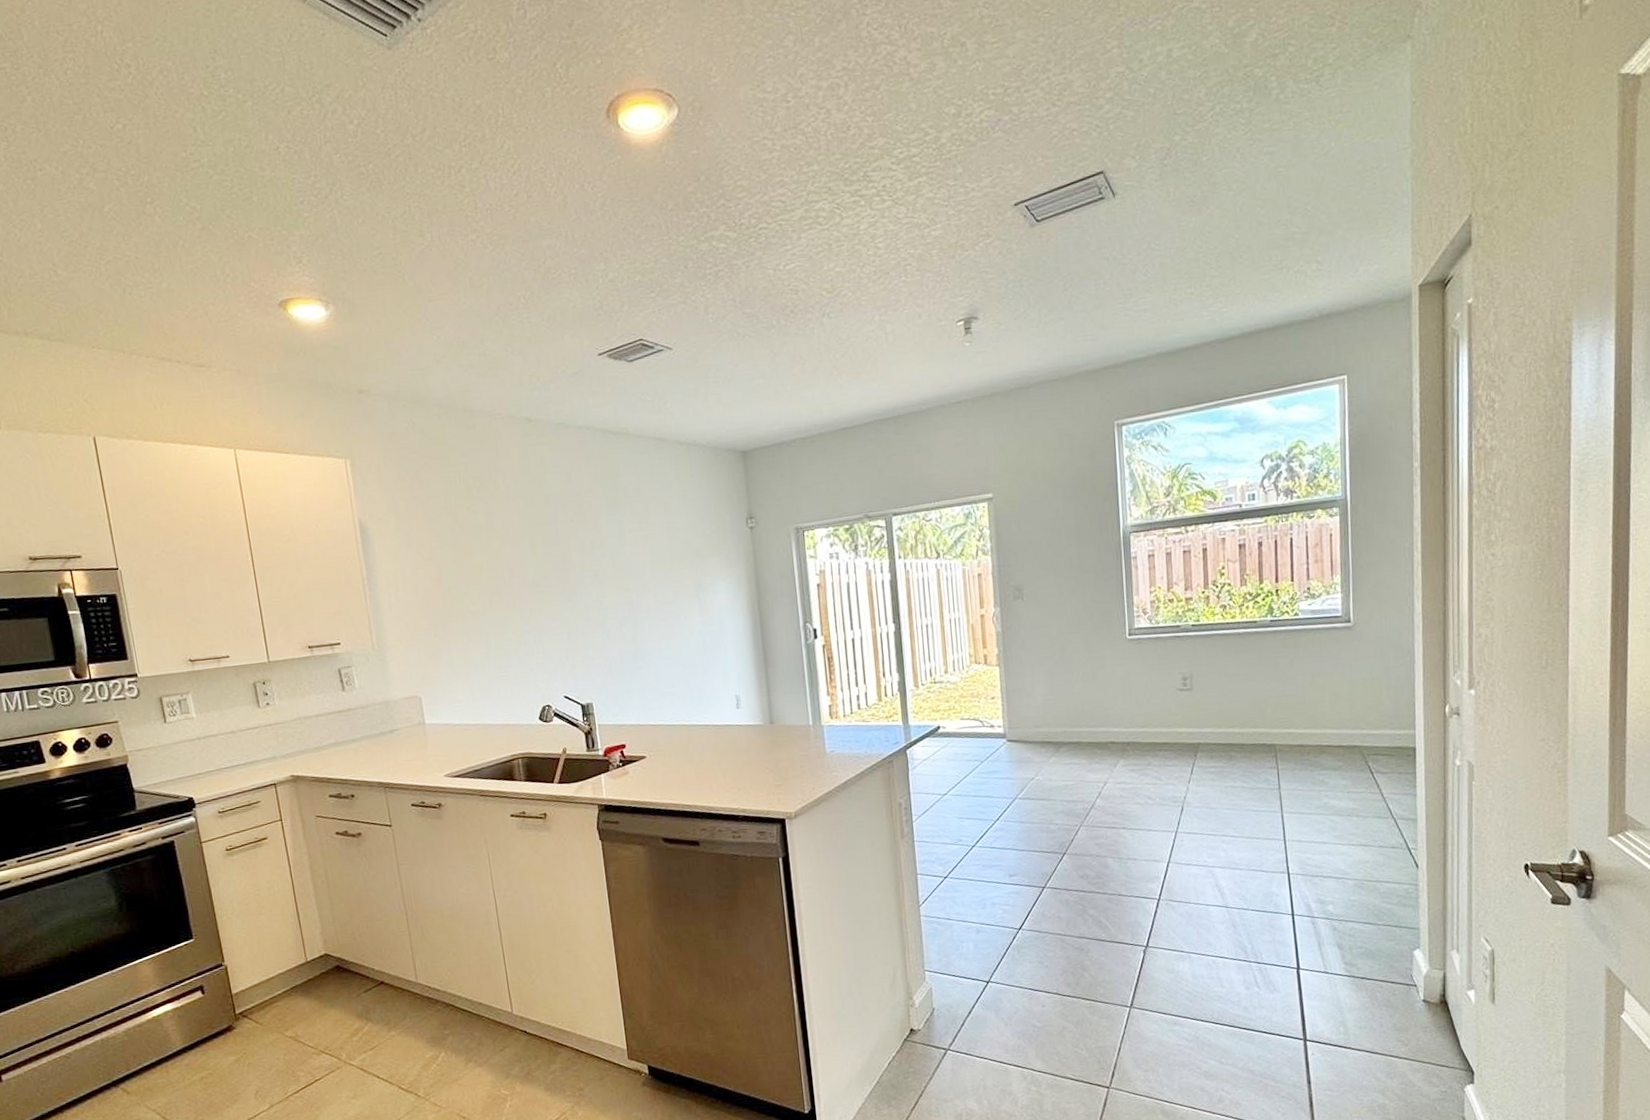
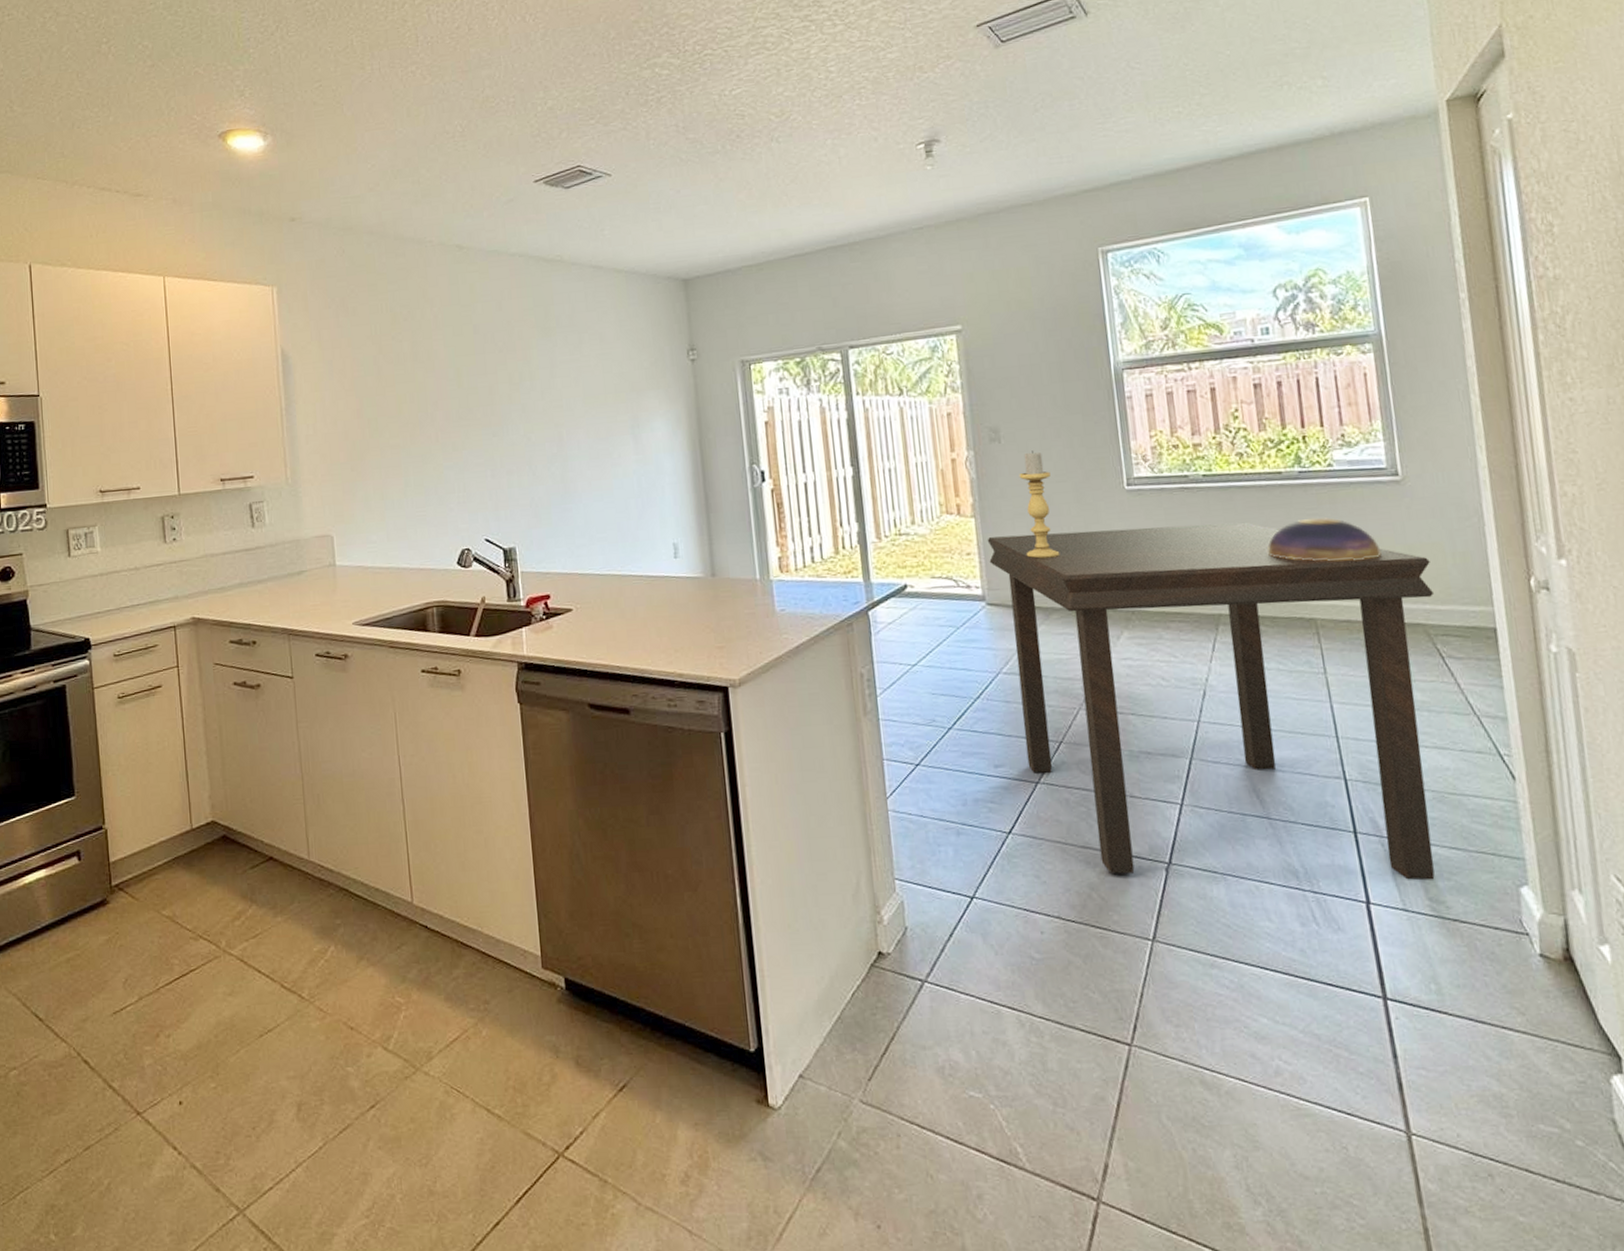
dining table: none [1009,664,1370,957] -> present [987,522,1435,881]
candle holder: none [1038,606,1070,701] -> present [1019,450,1060,559]
decorative bowl: none [1241,658,1332,696] -> present [1267,516,1382,561]

